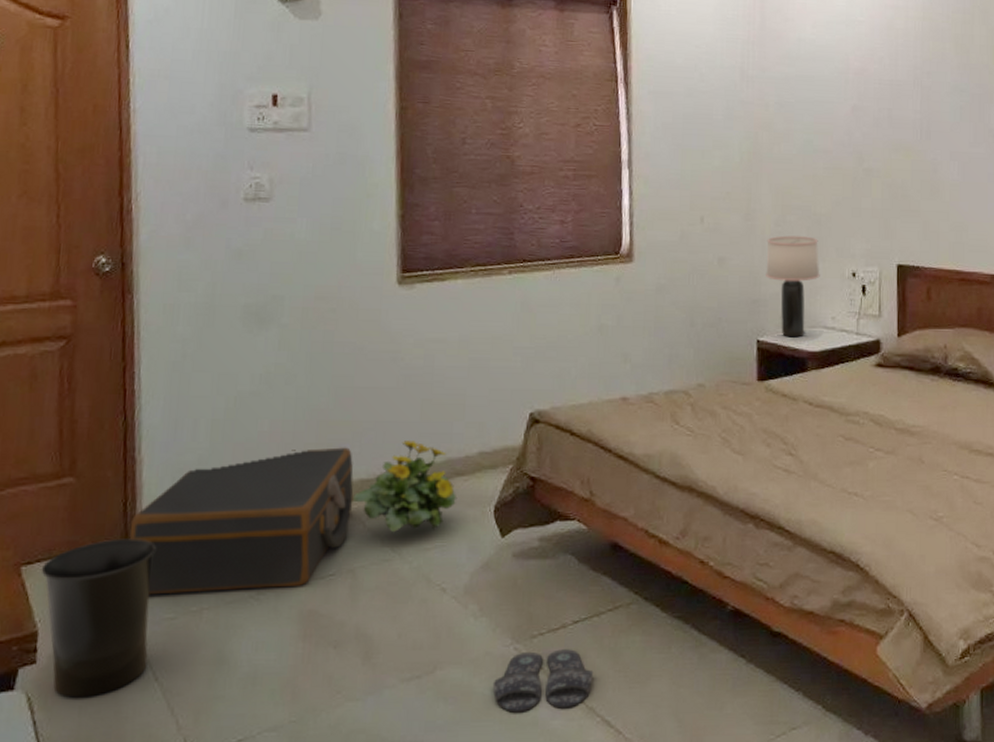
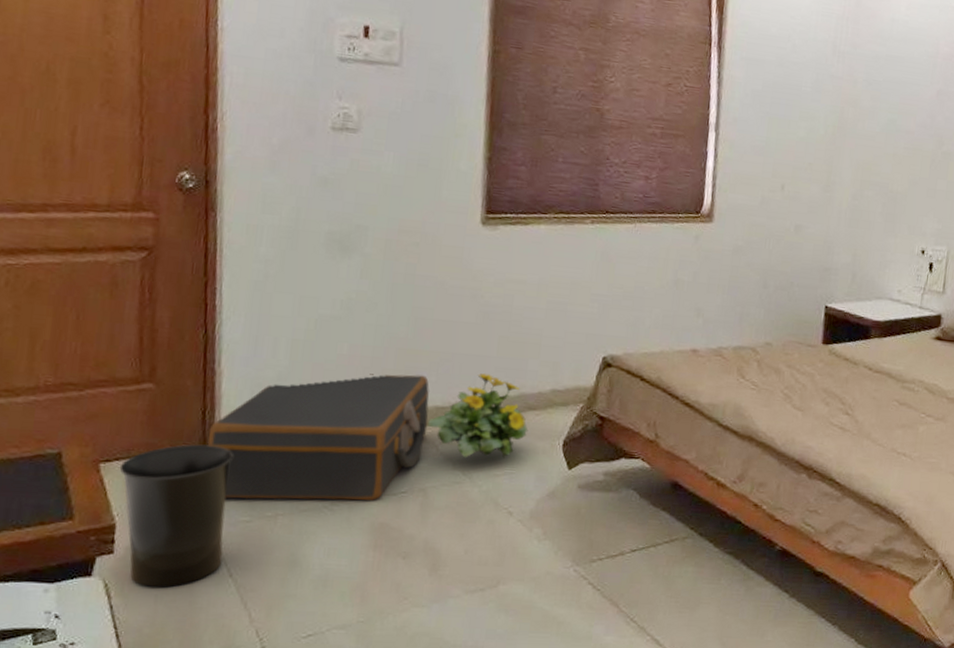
slippers: present [492,649,594,713] -> none [551,574,647,627]
table lamp: present [766,235,820,338] -> none [839,209,893,307]

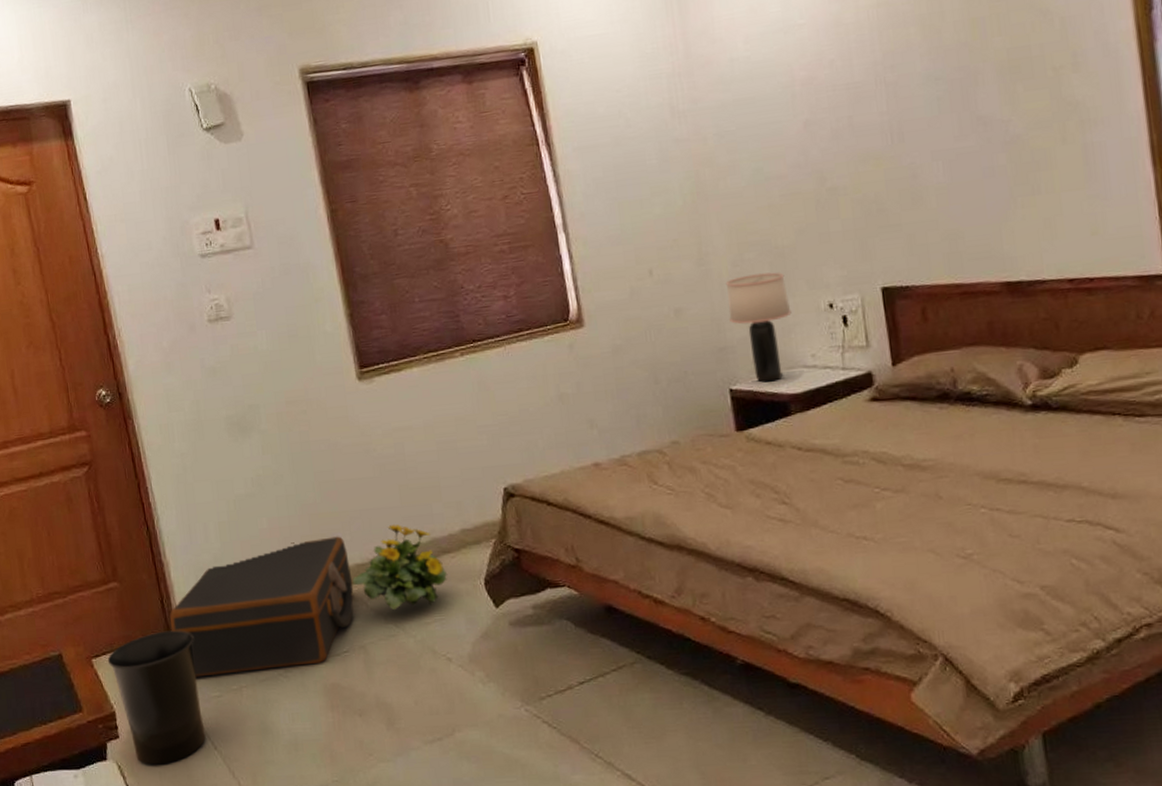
table lamp: none [839,209,893,307] -> present [725,272,792,383]

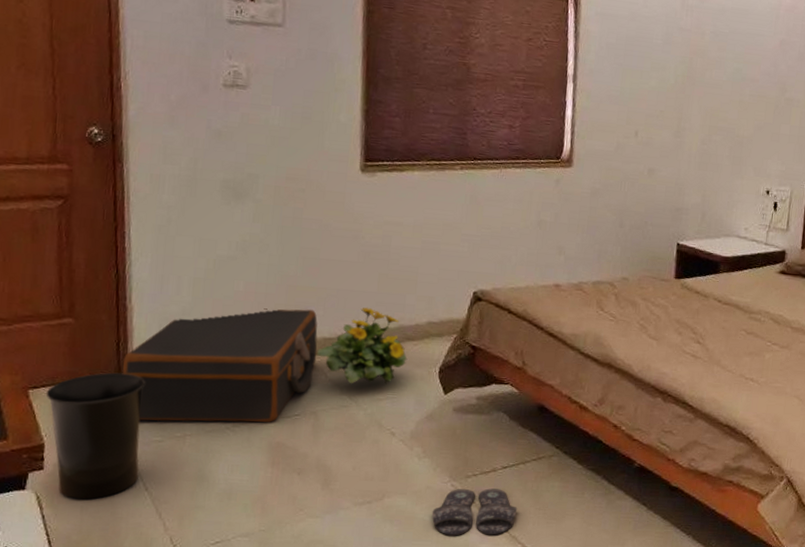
slippers: none [510,708,607,769] -> present [432,488,518,536]
table lamp: present [725,272,792,383] -> none [689,153,739,244]

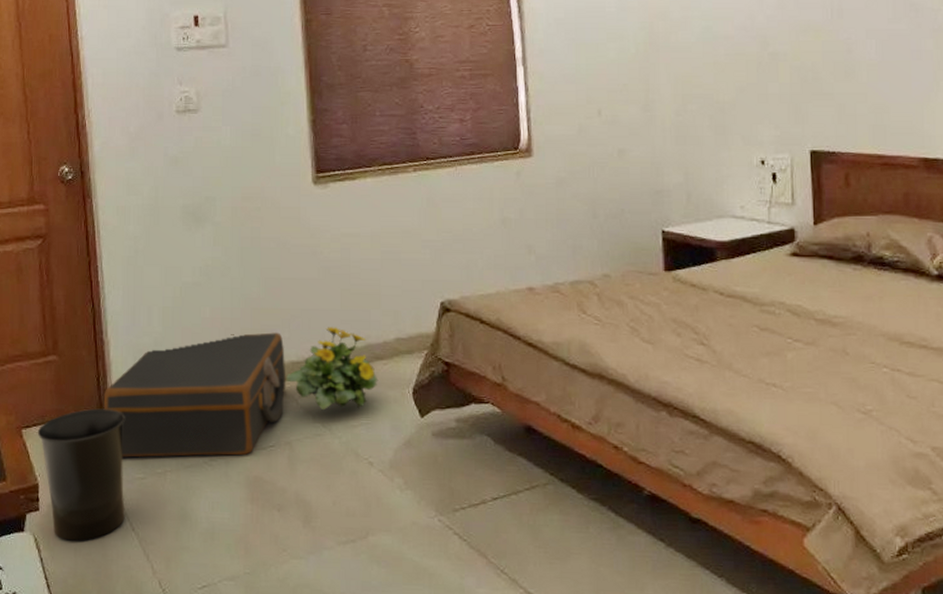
slippers: present [432,488,518,536] -> none [420,523,515,579]

